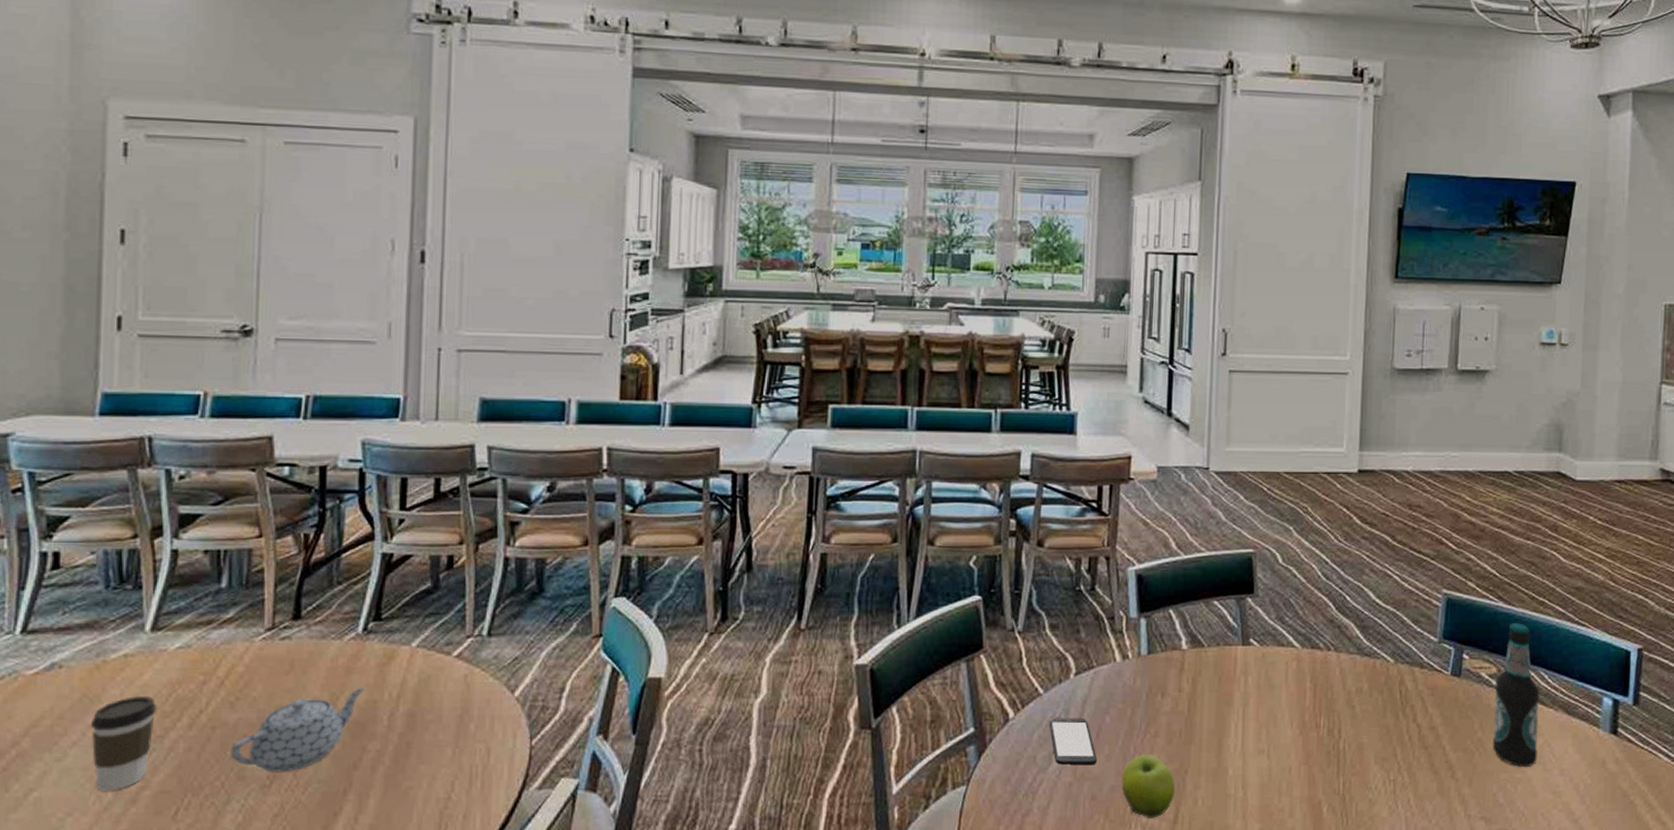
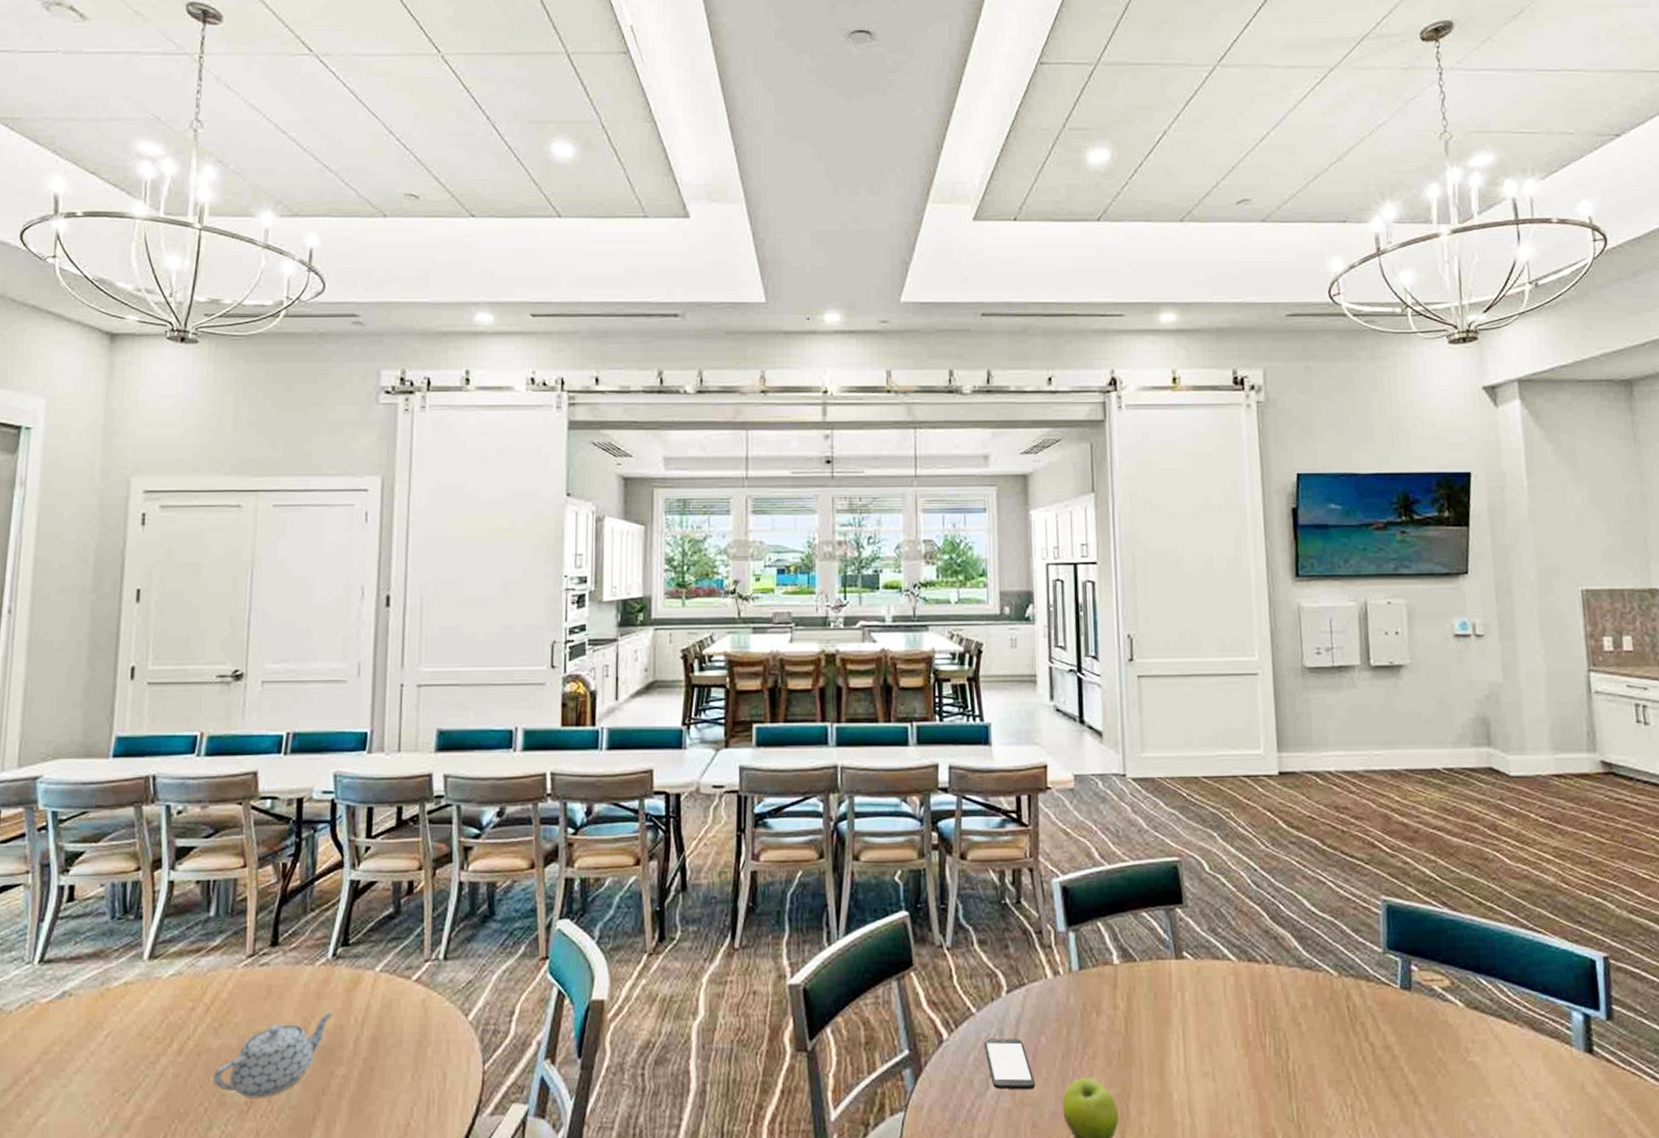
coffee cup: present [91,696,157,792] -> none [93,1023,151,1118]
bottle: present [1492,623,1540,768] -> none [1449,930,1507,1091]

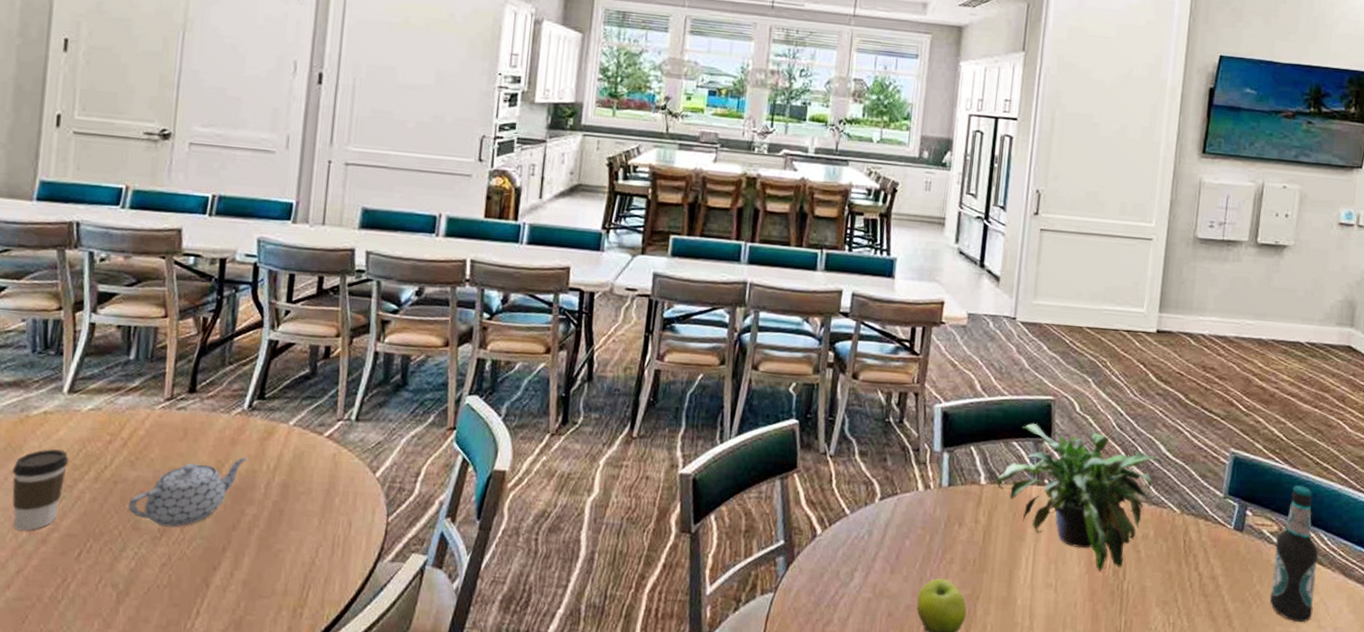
coffee cup: none [93,1023,151,1118] -> present [12,449,69,531]
smartphone: present [983,1038,1035,1090] -> none [853,537,895,585]
potted plant: none [1131,888,1311,1053] -> present [996,422,1164,572]
bottle: none [1449,930,1507,1091] -> present [1269,485,1319,623]

